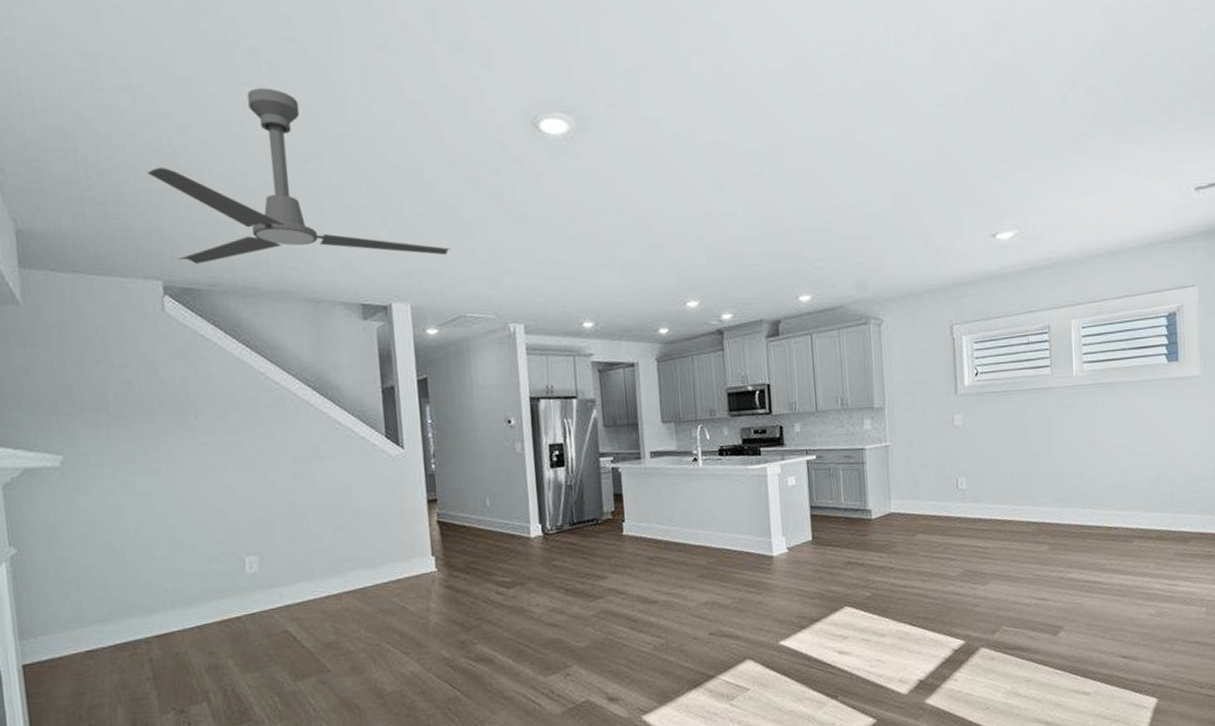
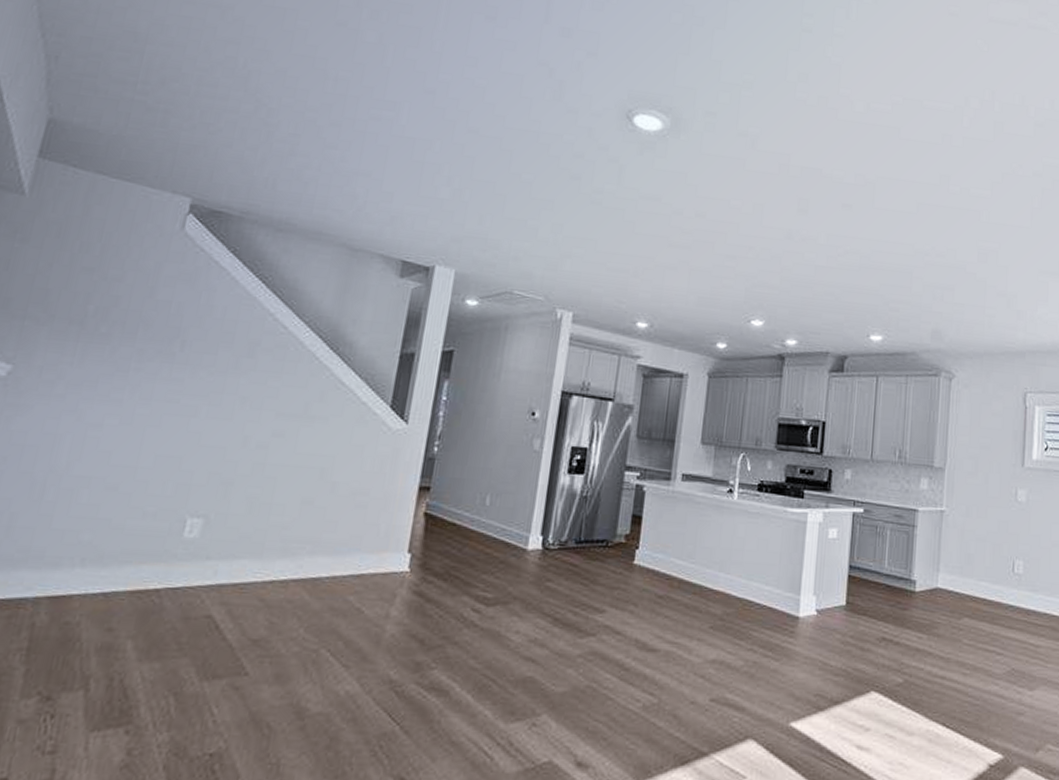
ceiling fan: present [147,88,451,264] -> none [211,31,514,227]

